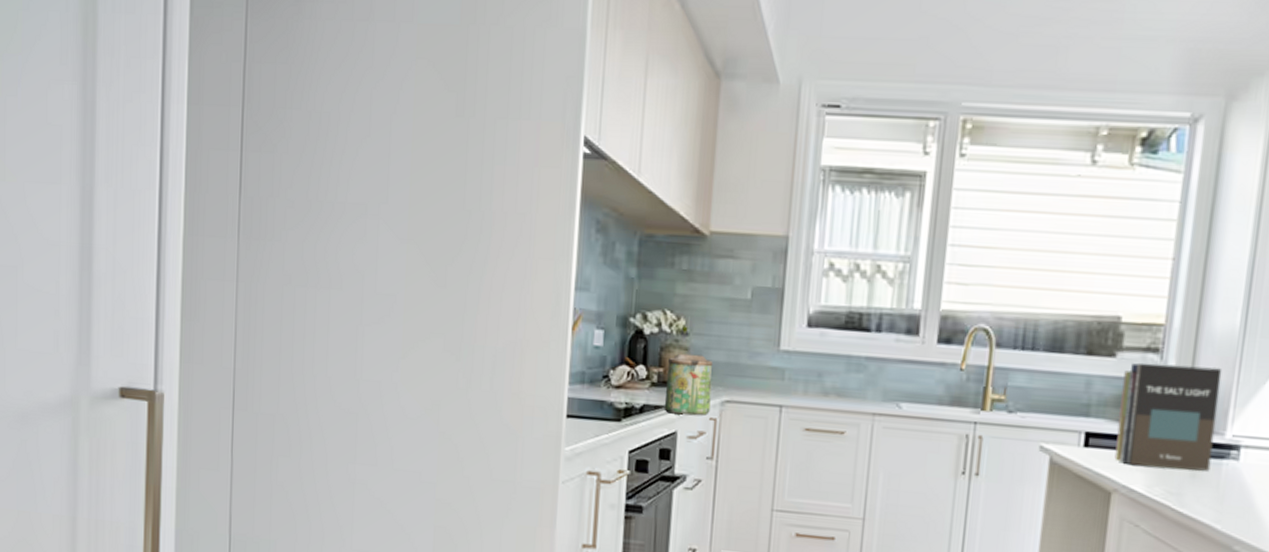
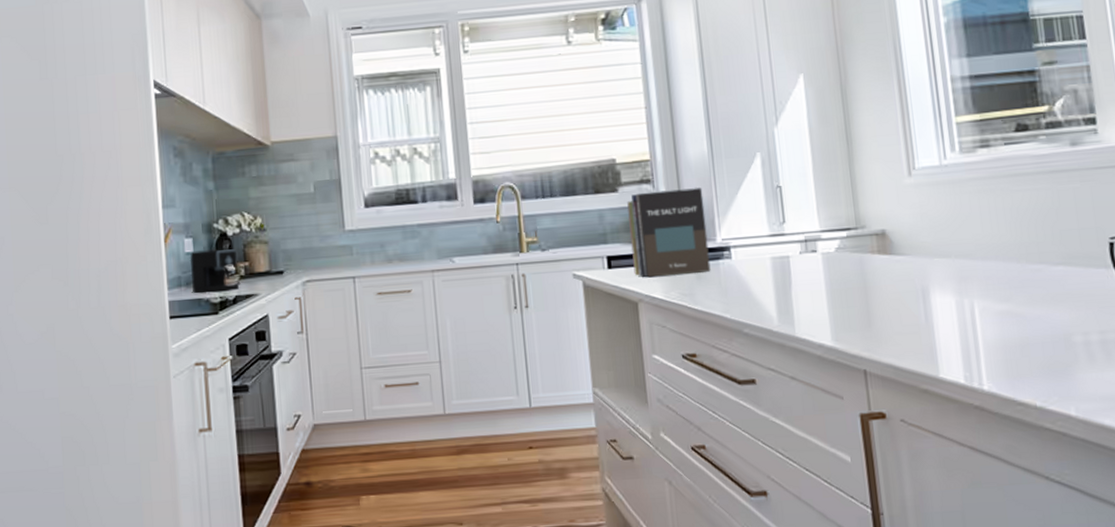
coffee maker: none [596,345,651,399] -> present [189,248,241,294]
canister: present [664,353,713,417] -> none [251,245,294,300]

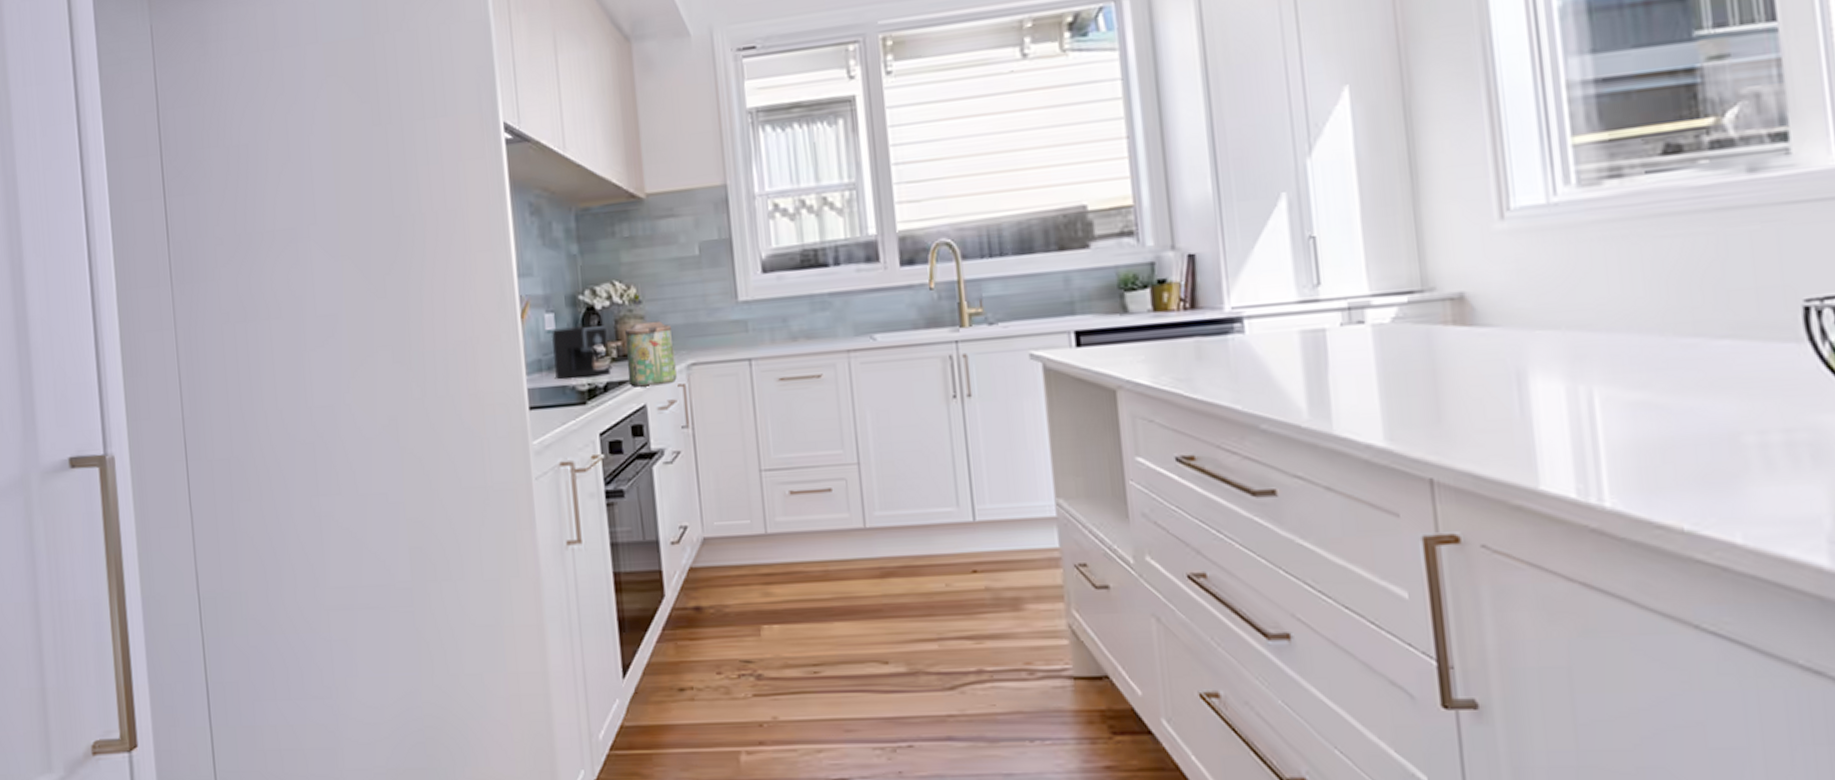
canister: none [251,245,294,300] -> present [624,320,677,387]
books: present [627,188,711,277] -> none [1102,240,1216,357]

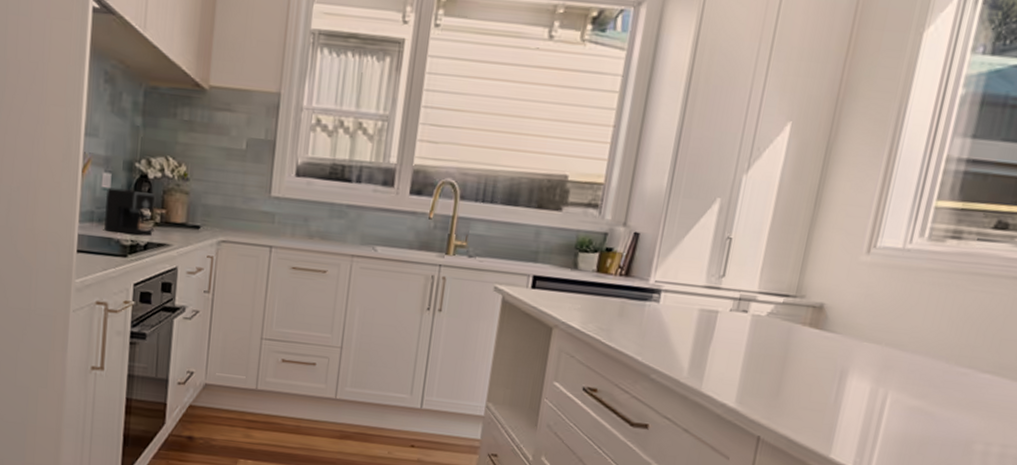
canister: present [624,320,677,387] -> none [166,196,211,254]

